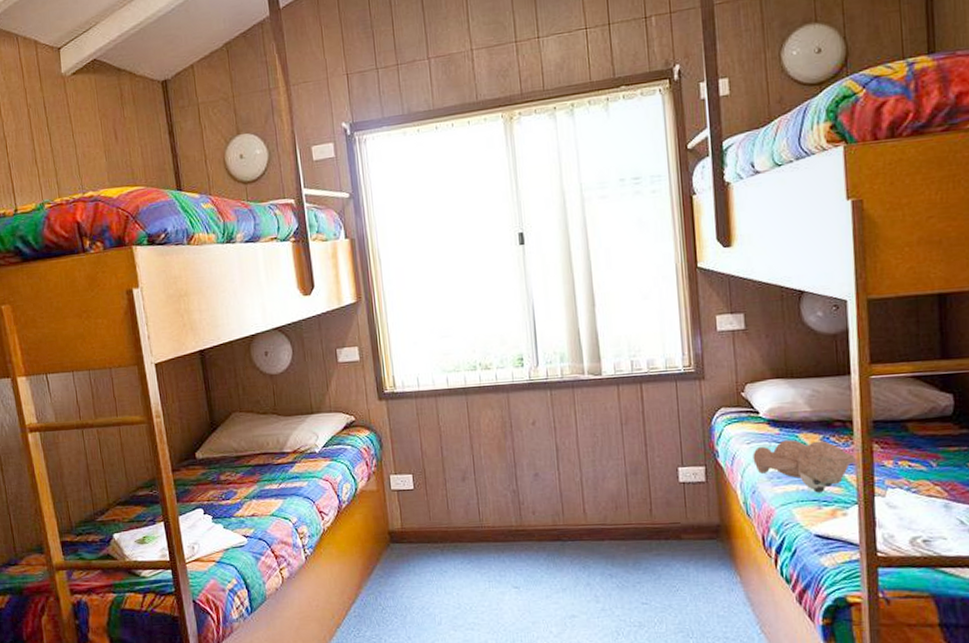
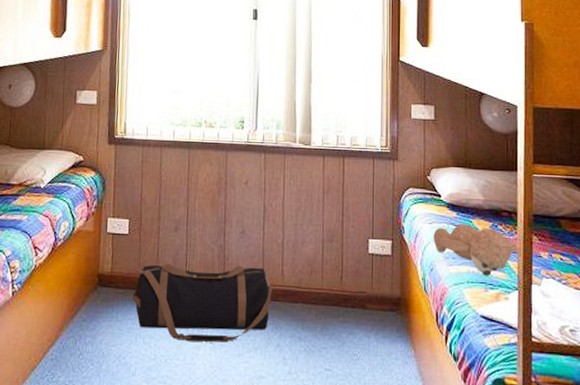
duffel bag: none [427,508,576,588] -> present [132,263,272,342]

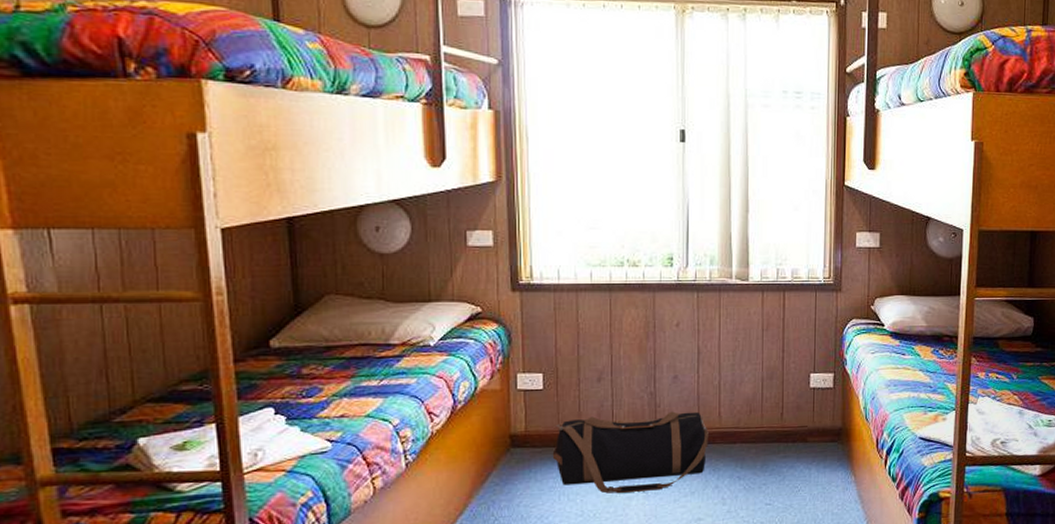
teddy bear: present [433,224,519,276] -> none [875,351,958,400]

